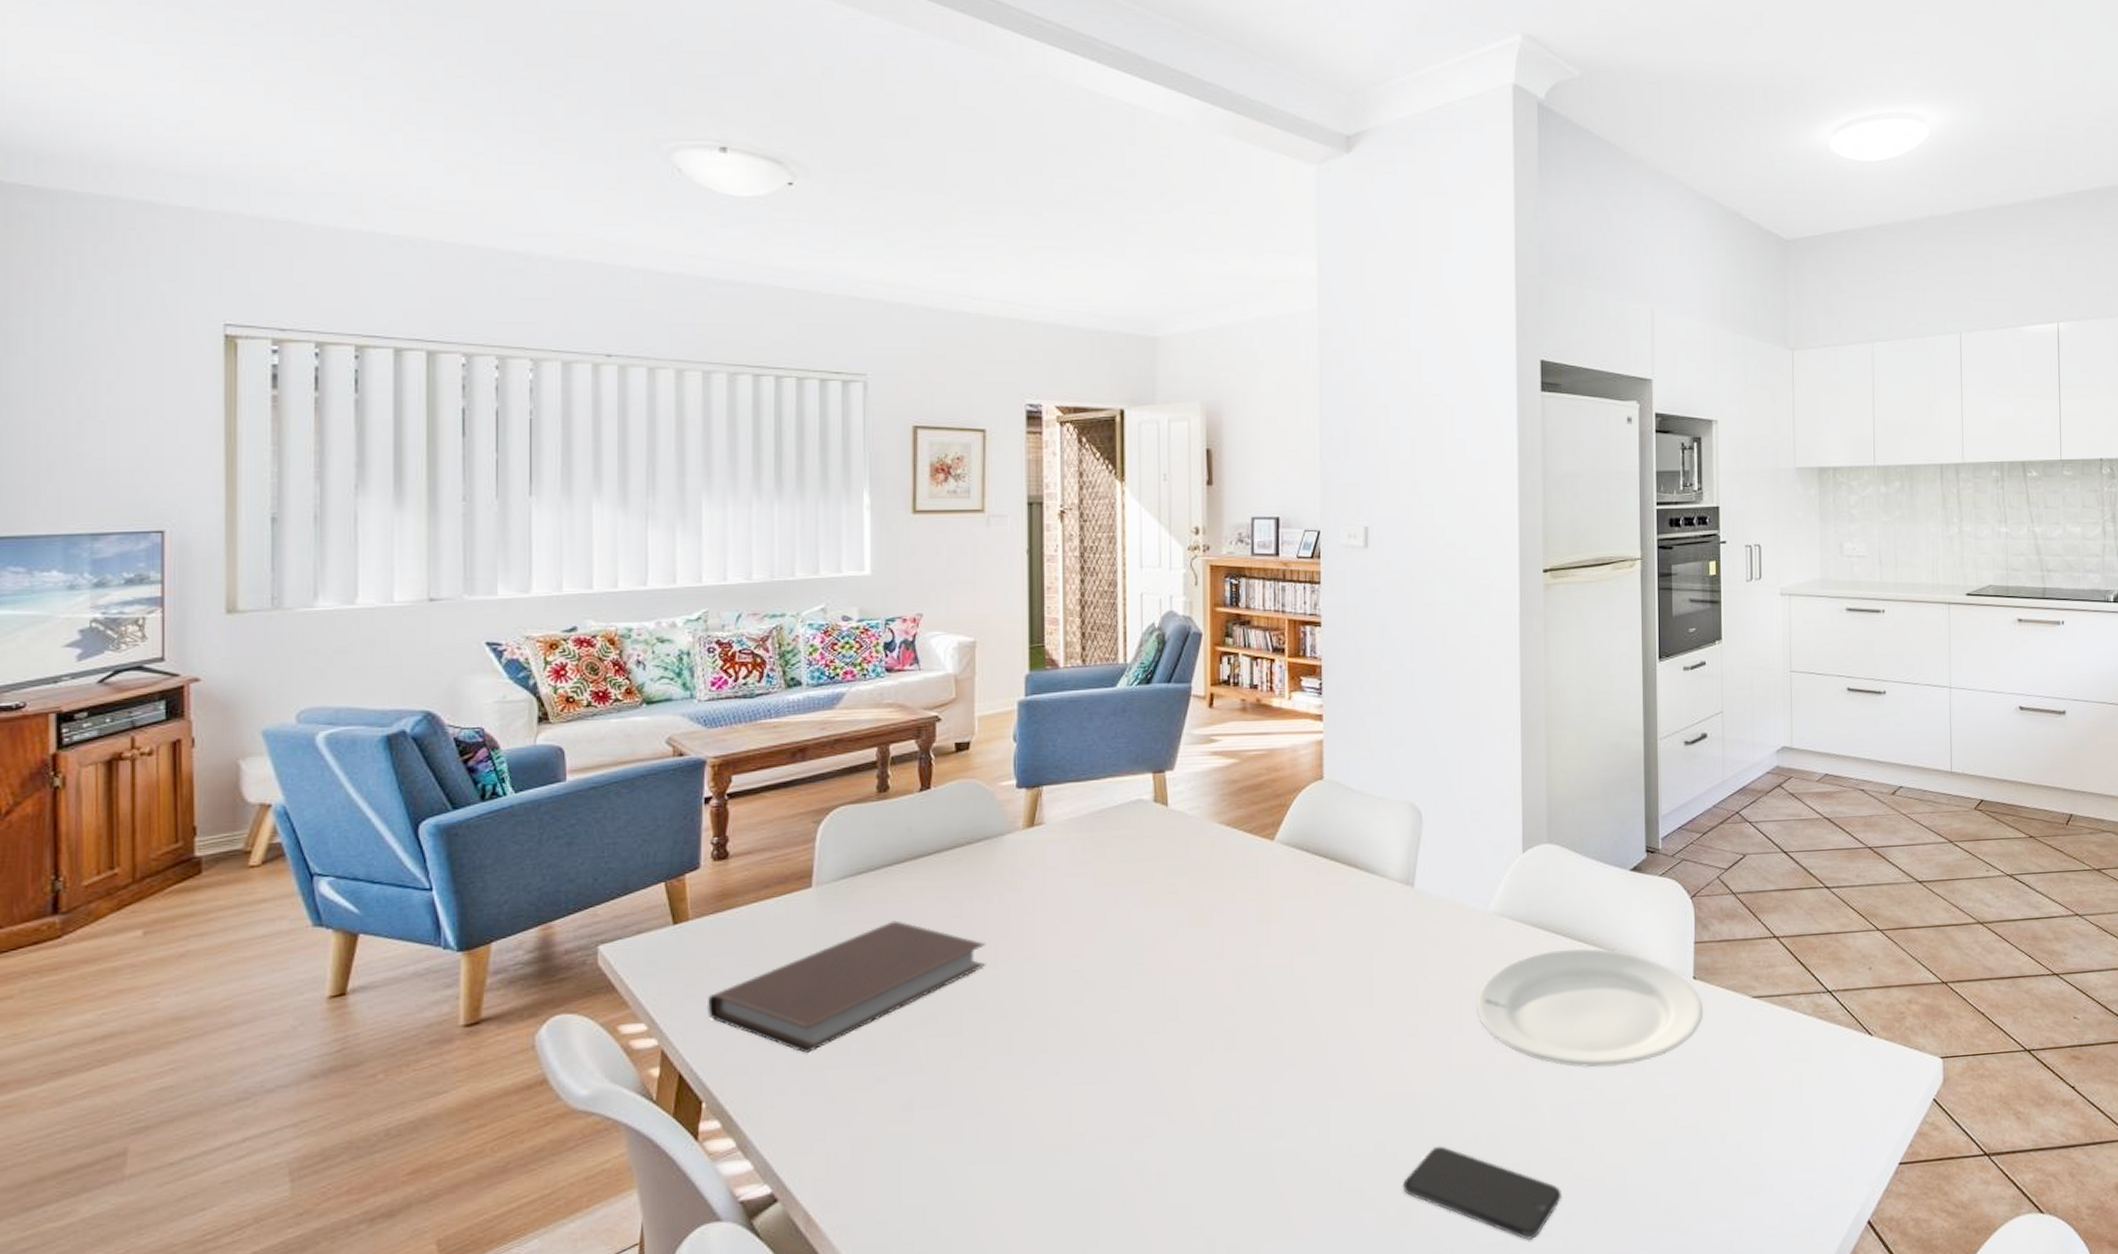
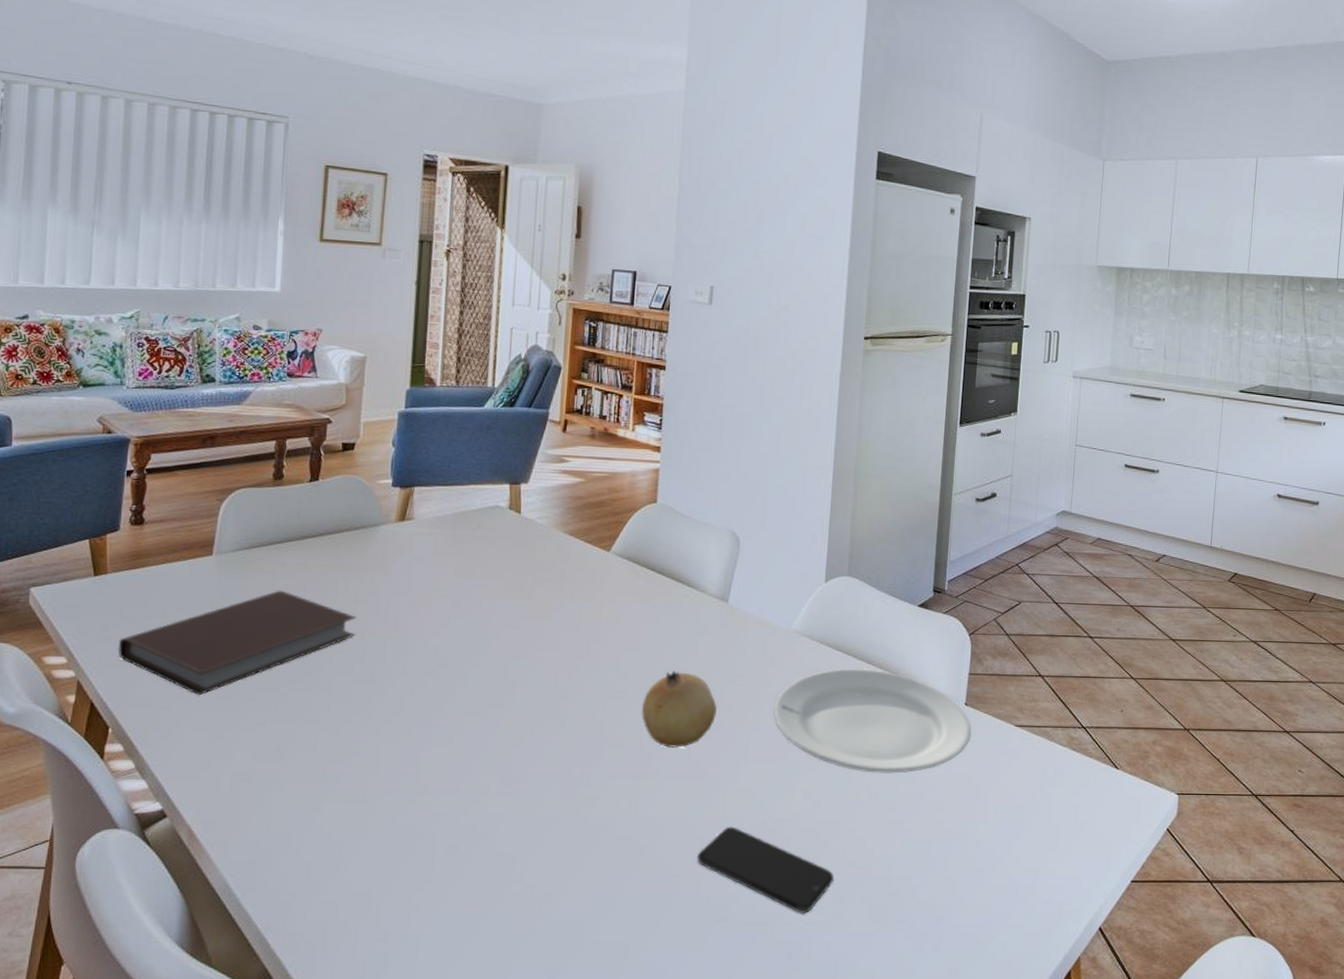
fruit: none [1325,971,1412,1061] -> present [642,670,718,748]

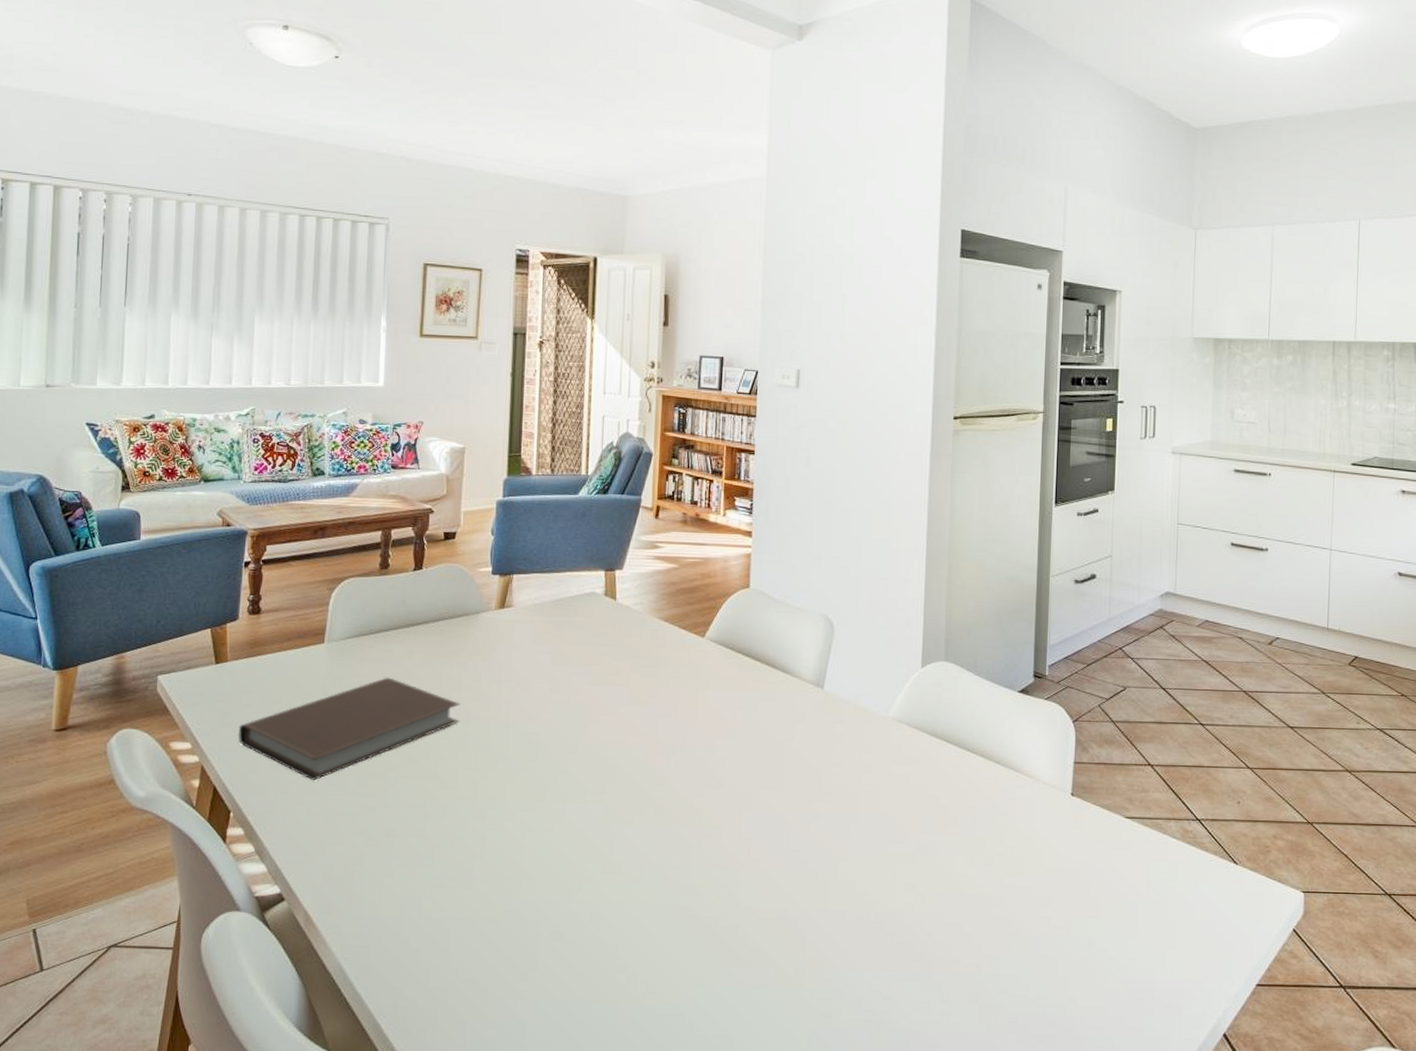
fruit: present [642,670,718,748] -> none [740,758,816,837]
smartphone: present [697,826,834,915] -> none [800,919,941,1012]
plate: present [773,668,971,773] -> none [873,756,1079,866]

